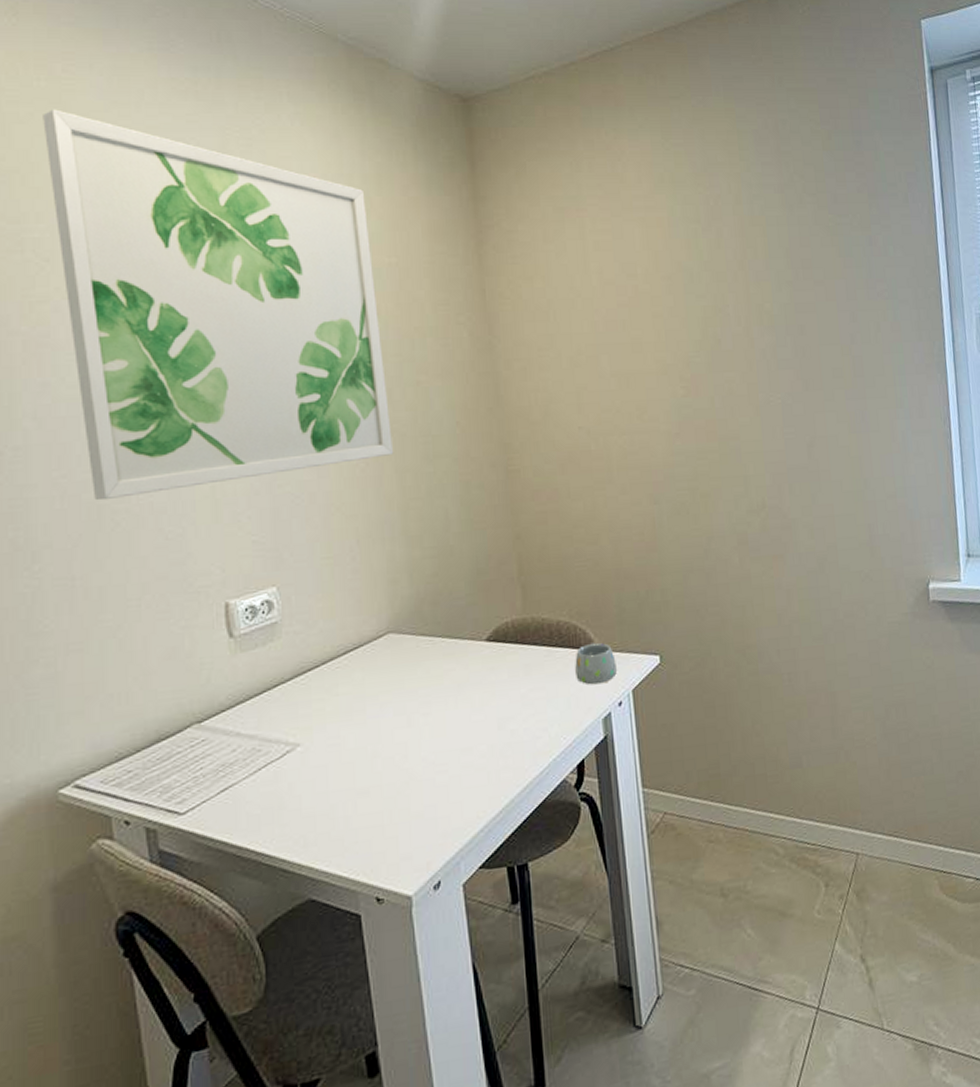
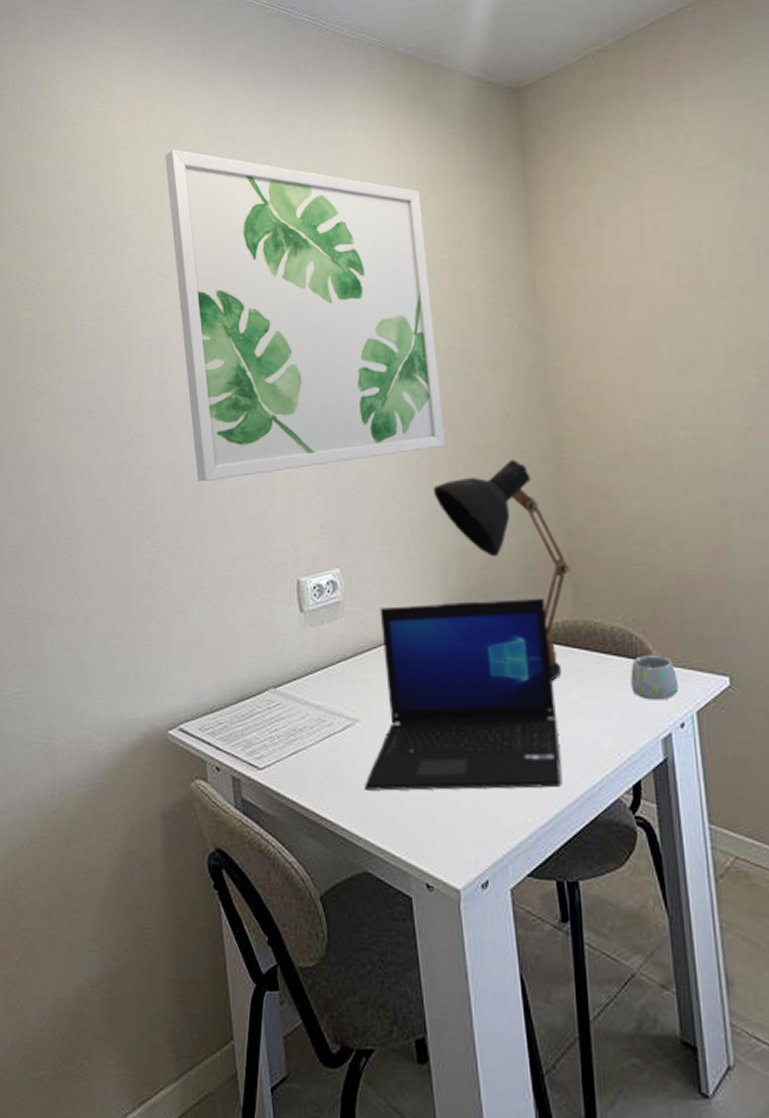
laptop: none [307,599,511,815] -> present [365,597,561,791]
desk lamp: none [380,466,520,677] -> present [433,459,571,680]

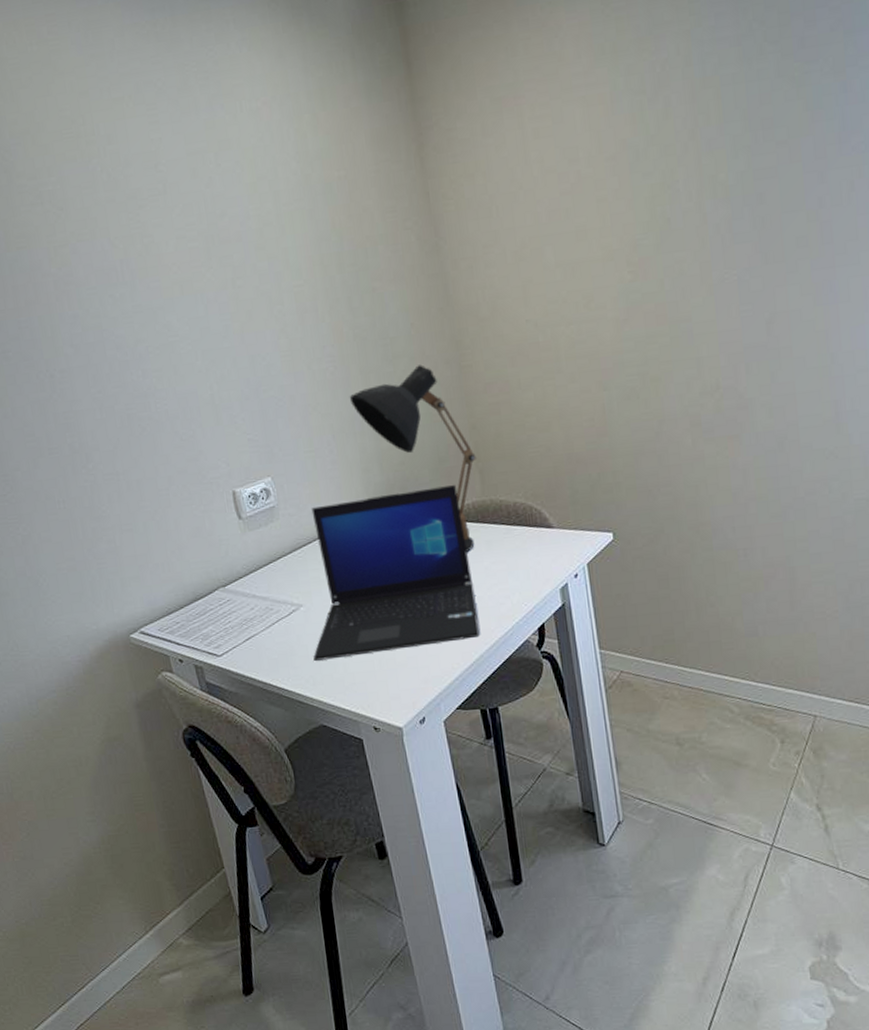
wall art: present [165,149,446,482] -> none [39,70,358,410]
mug: present [630,654,678,701] -> none [532,521,572,559]

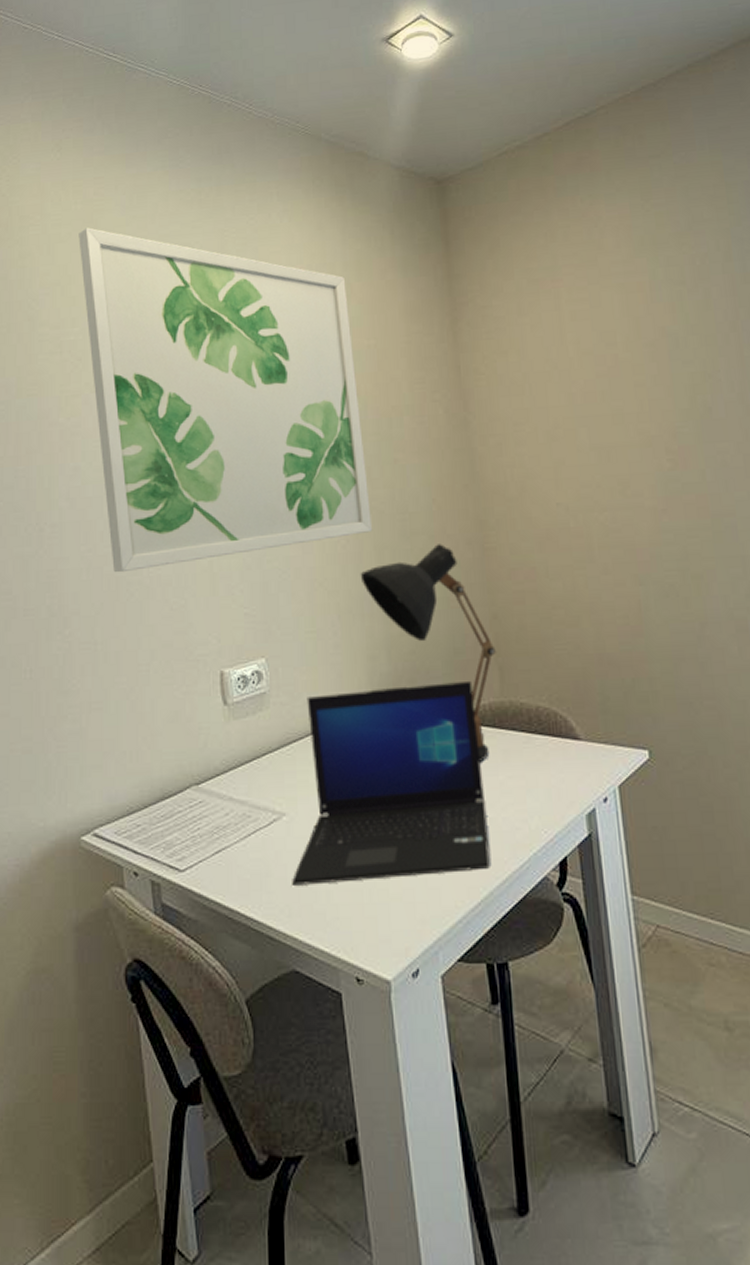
wall art: none [39,70,358,410] -> present [78,227,373,573]

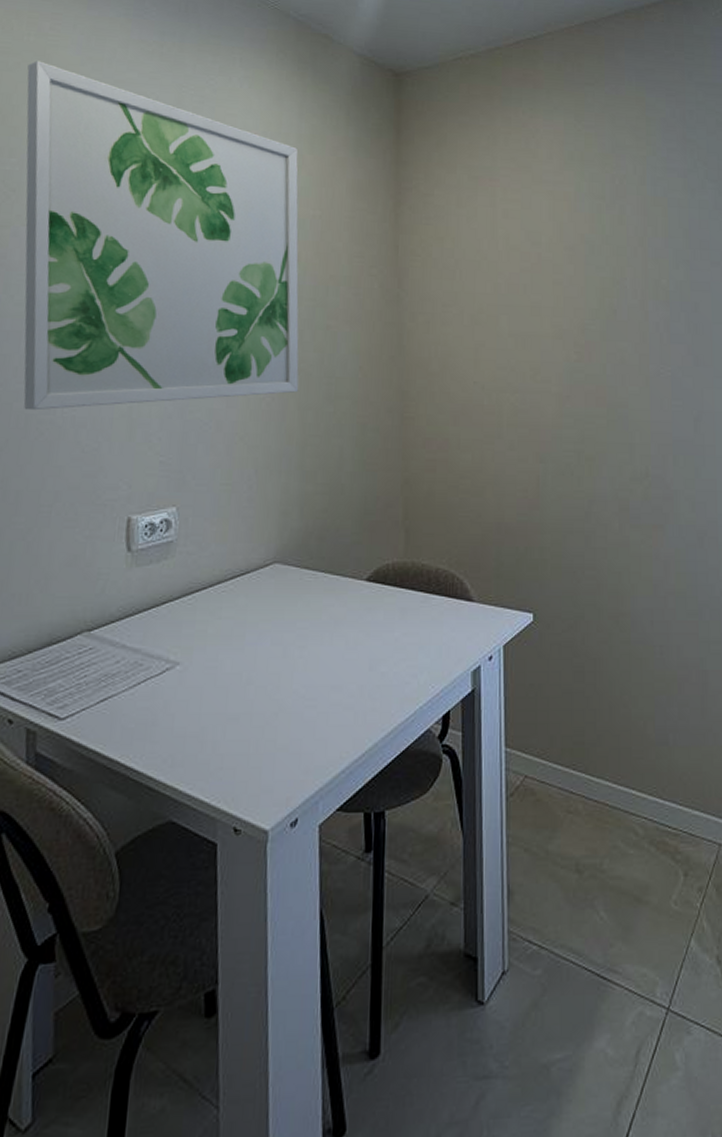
laptop: present [292,680,490,885] -> none [178,540,380,735]
desk lamp: present [360,544,497,762] -> none [281,409,405,618]

